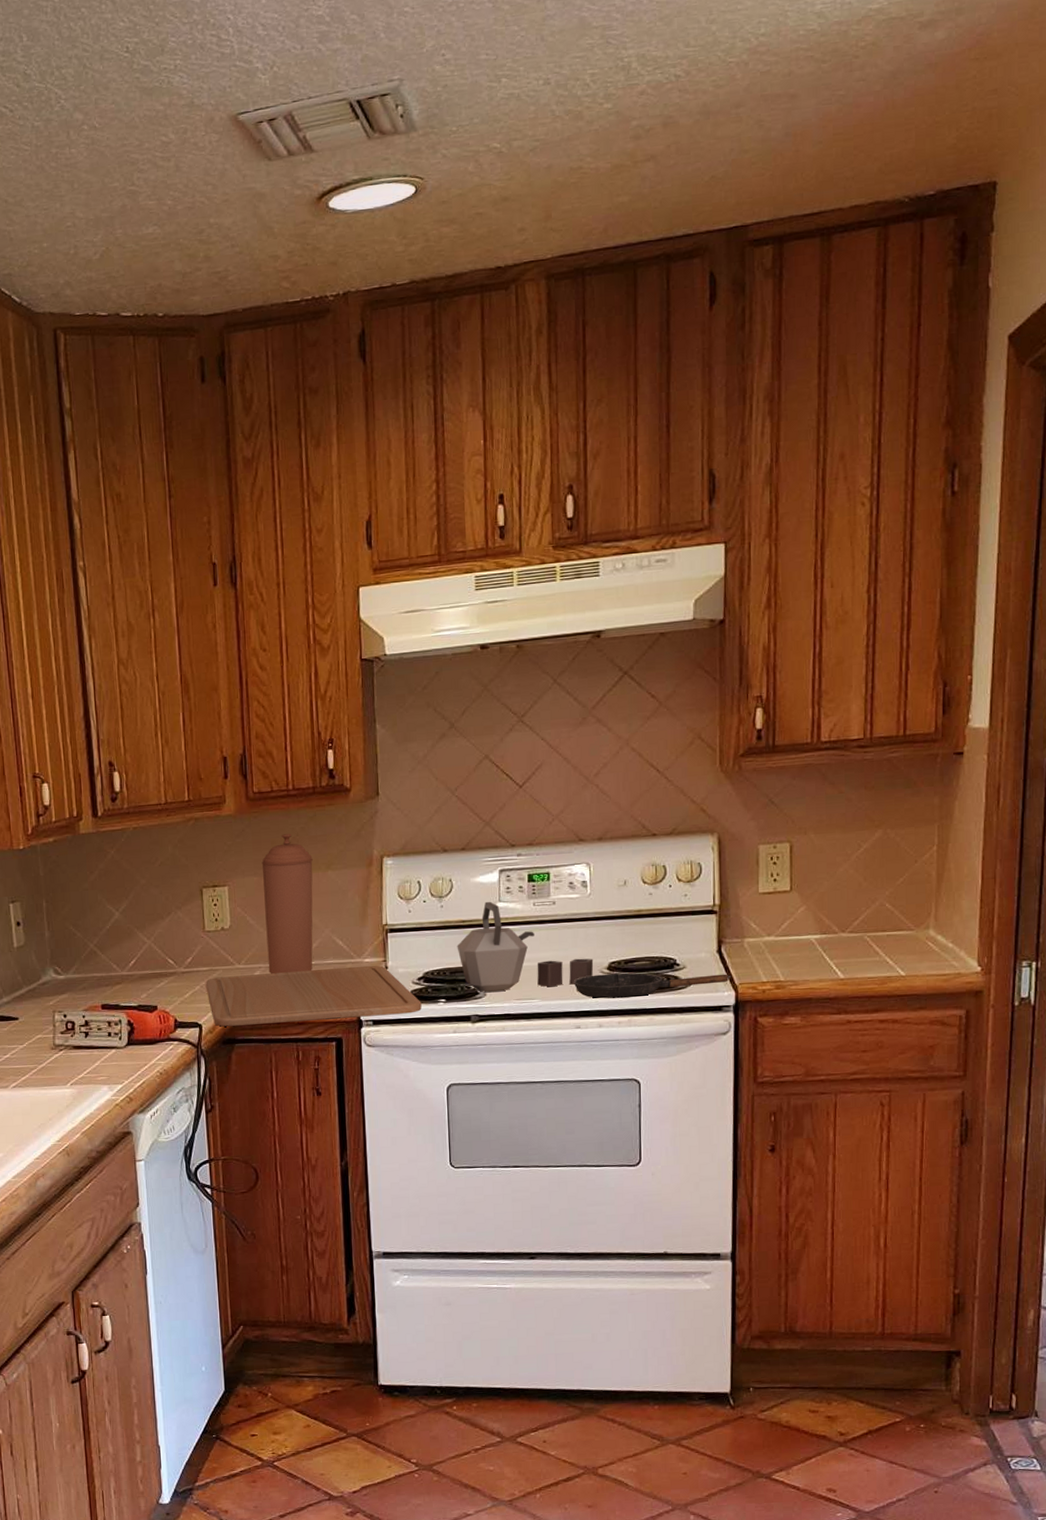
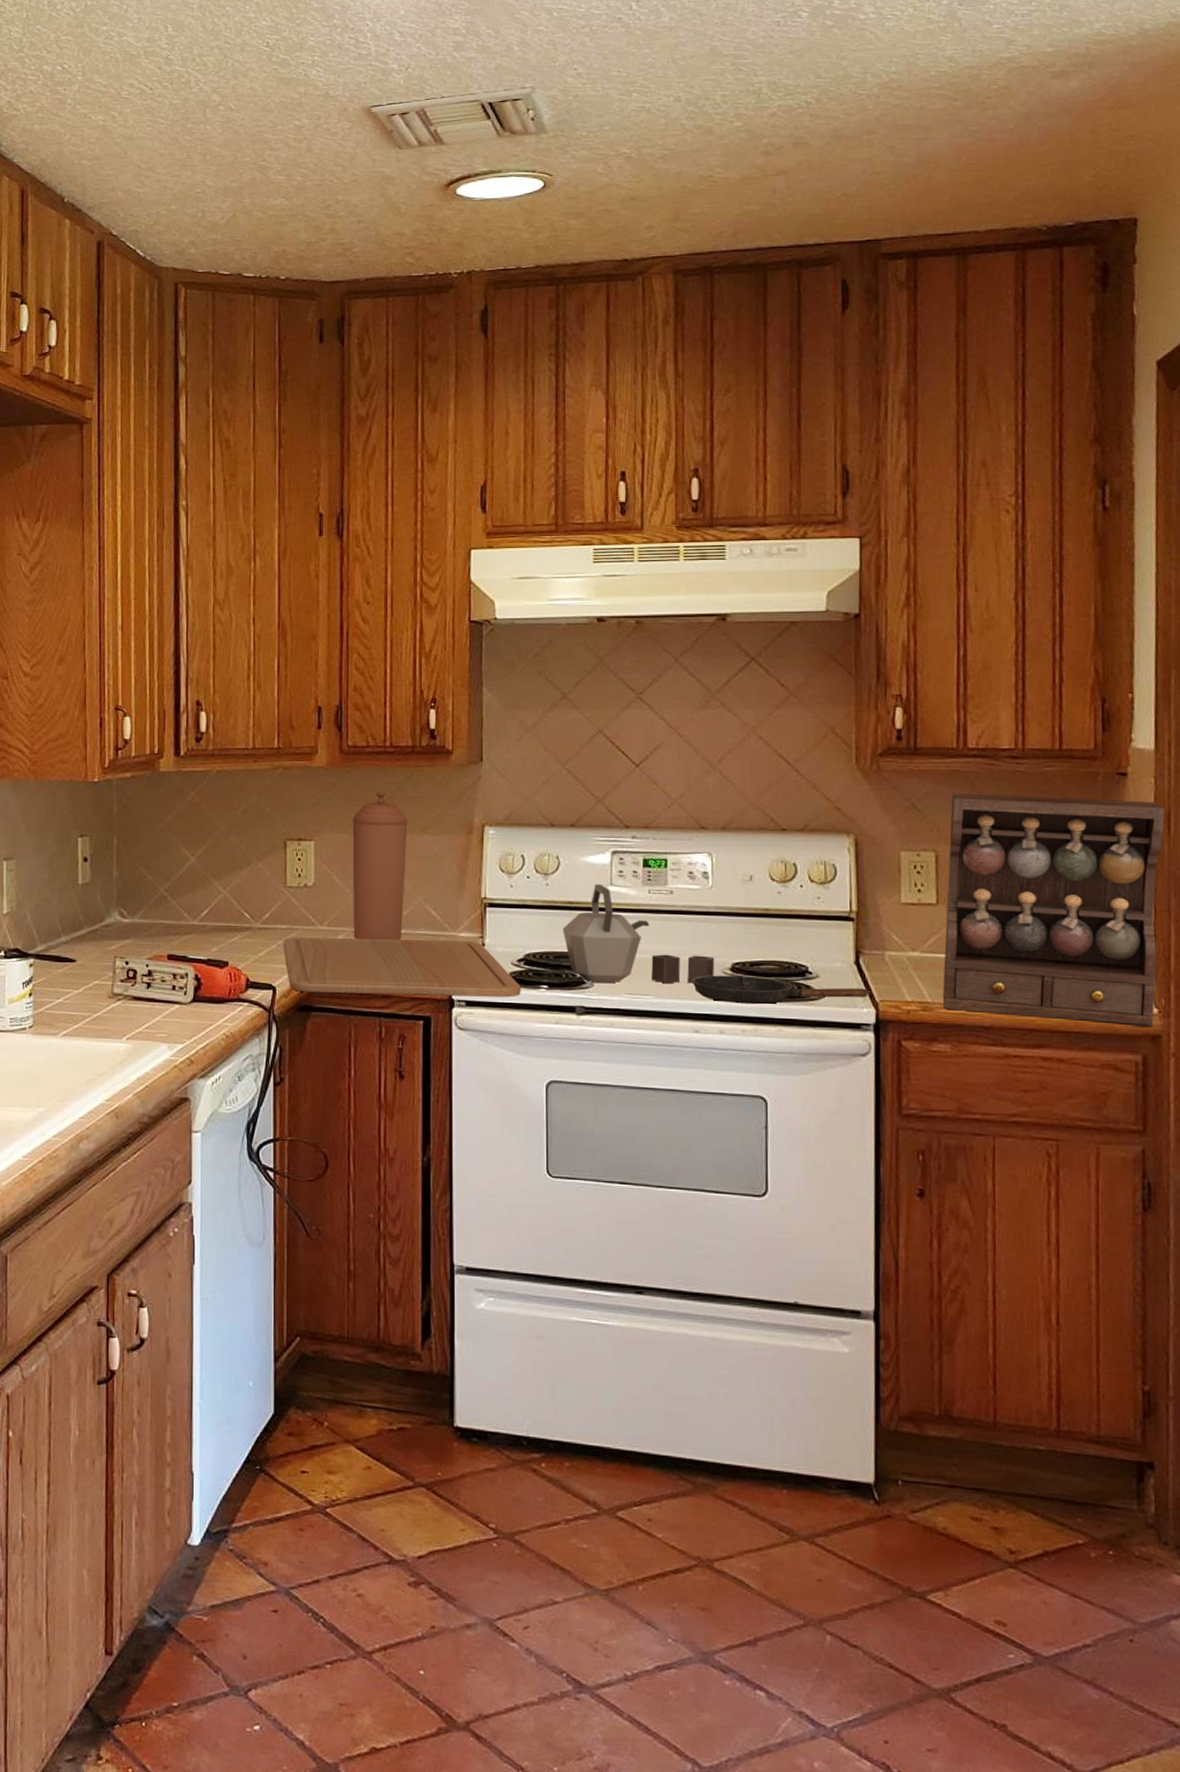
spice rack: none [794,777,996,986] -> present [942,793,1166,1028]

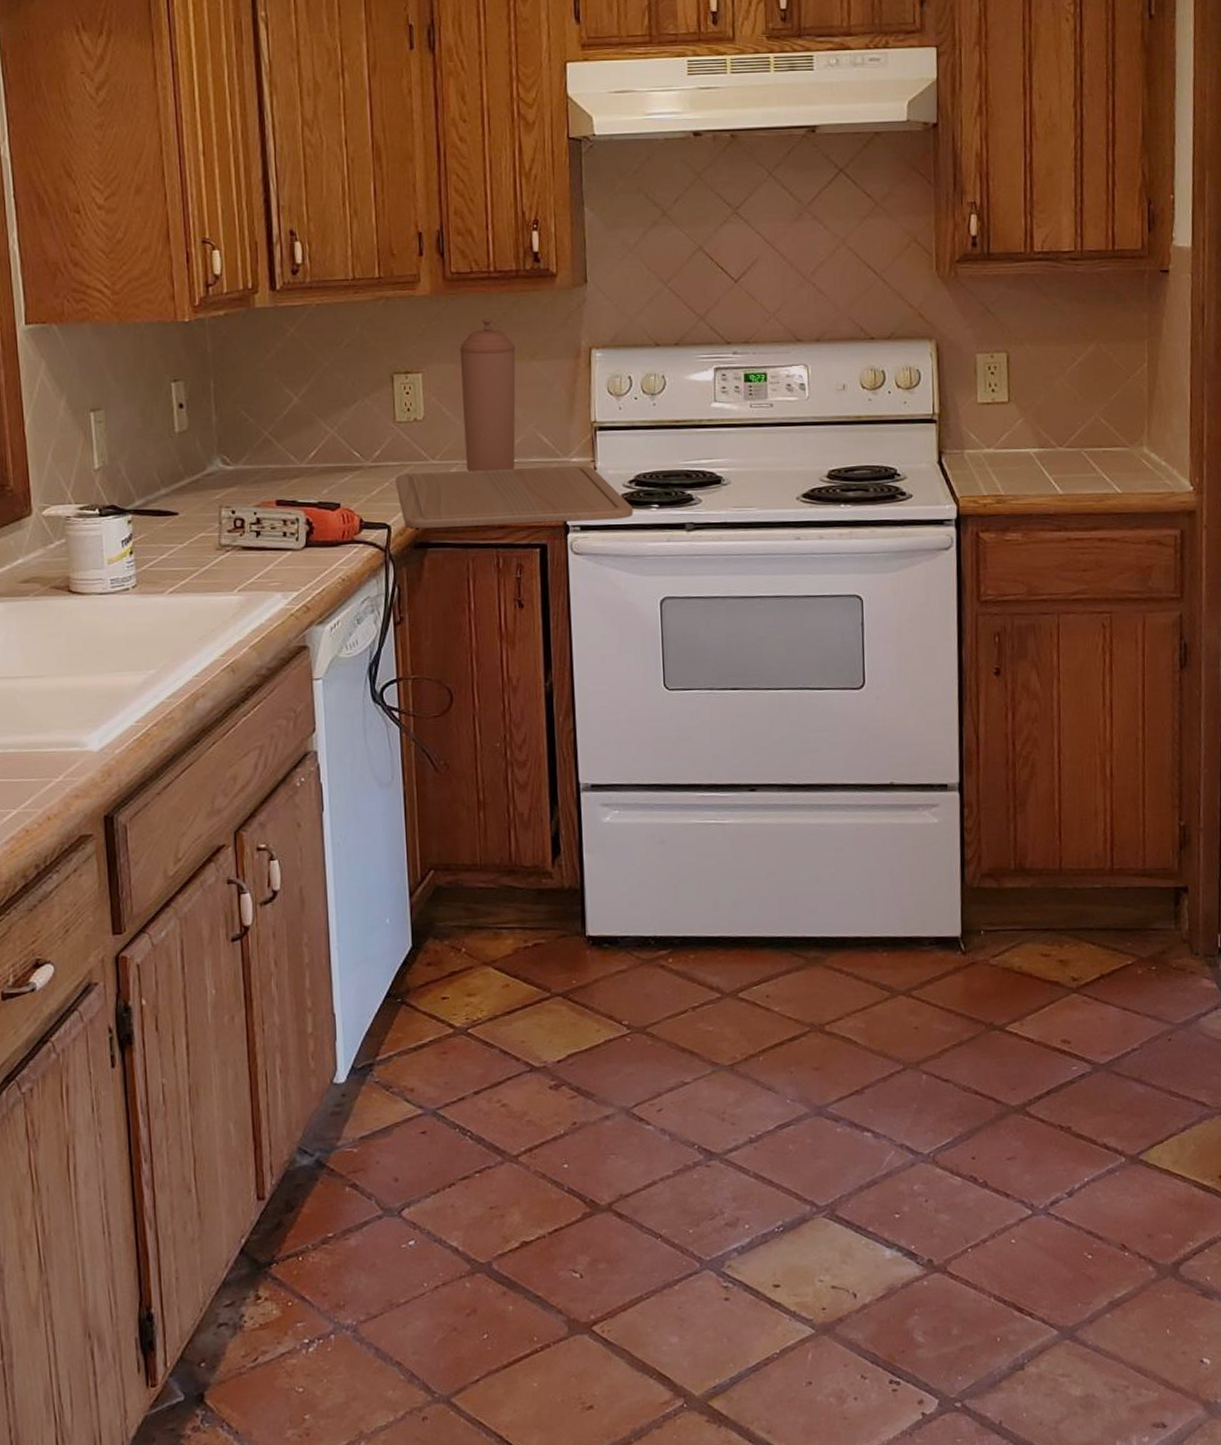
kettle: present [562,883,715,984] -> none [670,401,813,498]
frying pan: present [693,975,872,1005] -> none [793,481,953,510]
spice rack: present [942,793,1166,1028] -> none [1014,295,1200,505]

